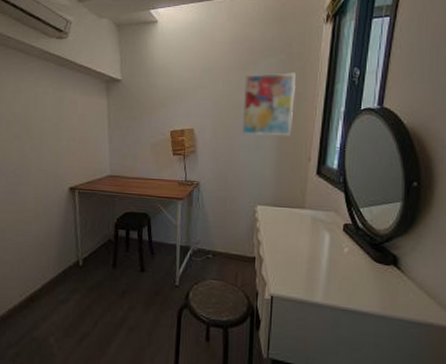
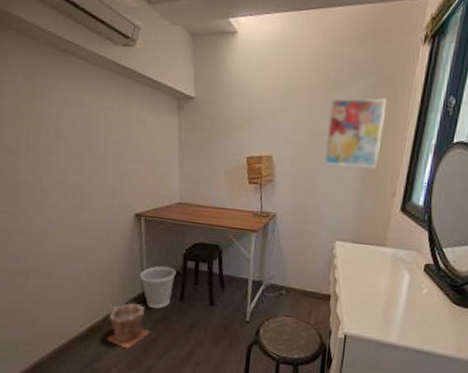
plant pot: none [44,271,85,317] -> present [107,302,150,349]
wastebasket: none [75,235,108,276] -> present [140,266,176,308]

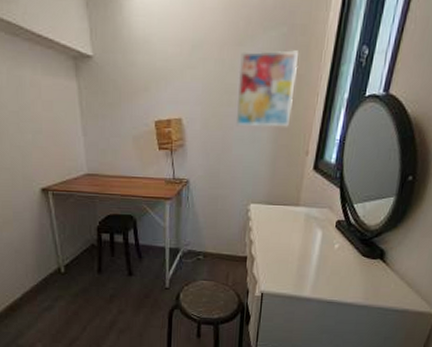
plant pot: present [107,302,150,349] -> none [27,279,71,324]
wastebasket: present [140,266,176,308] -> none [54,240,91,282]

